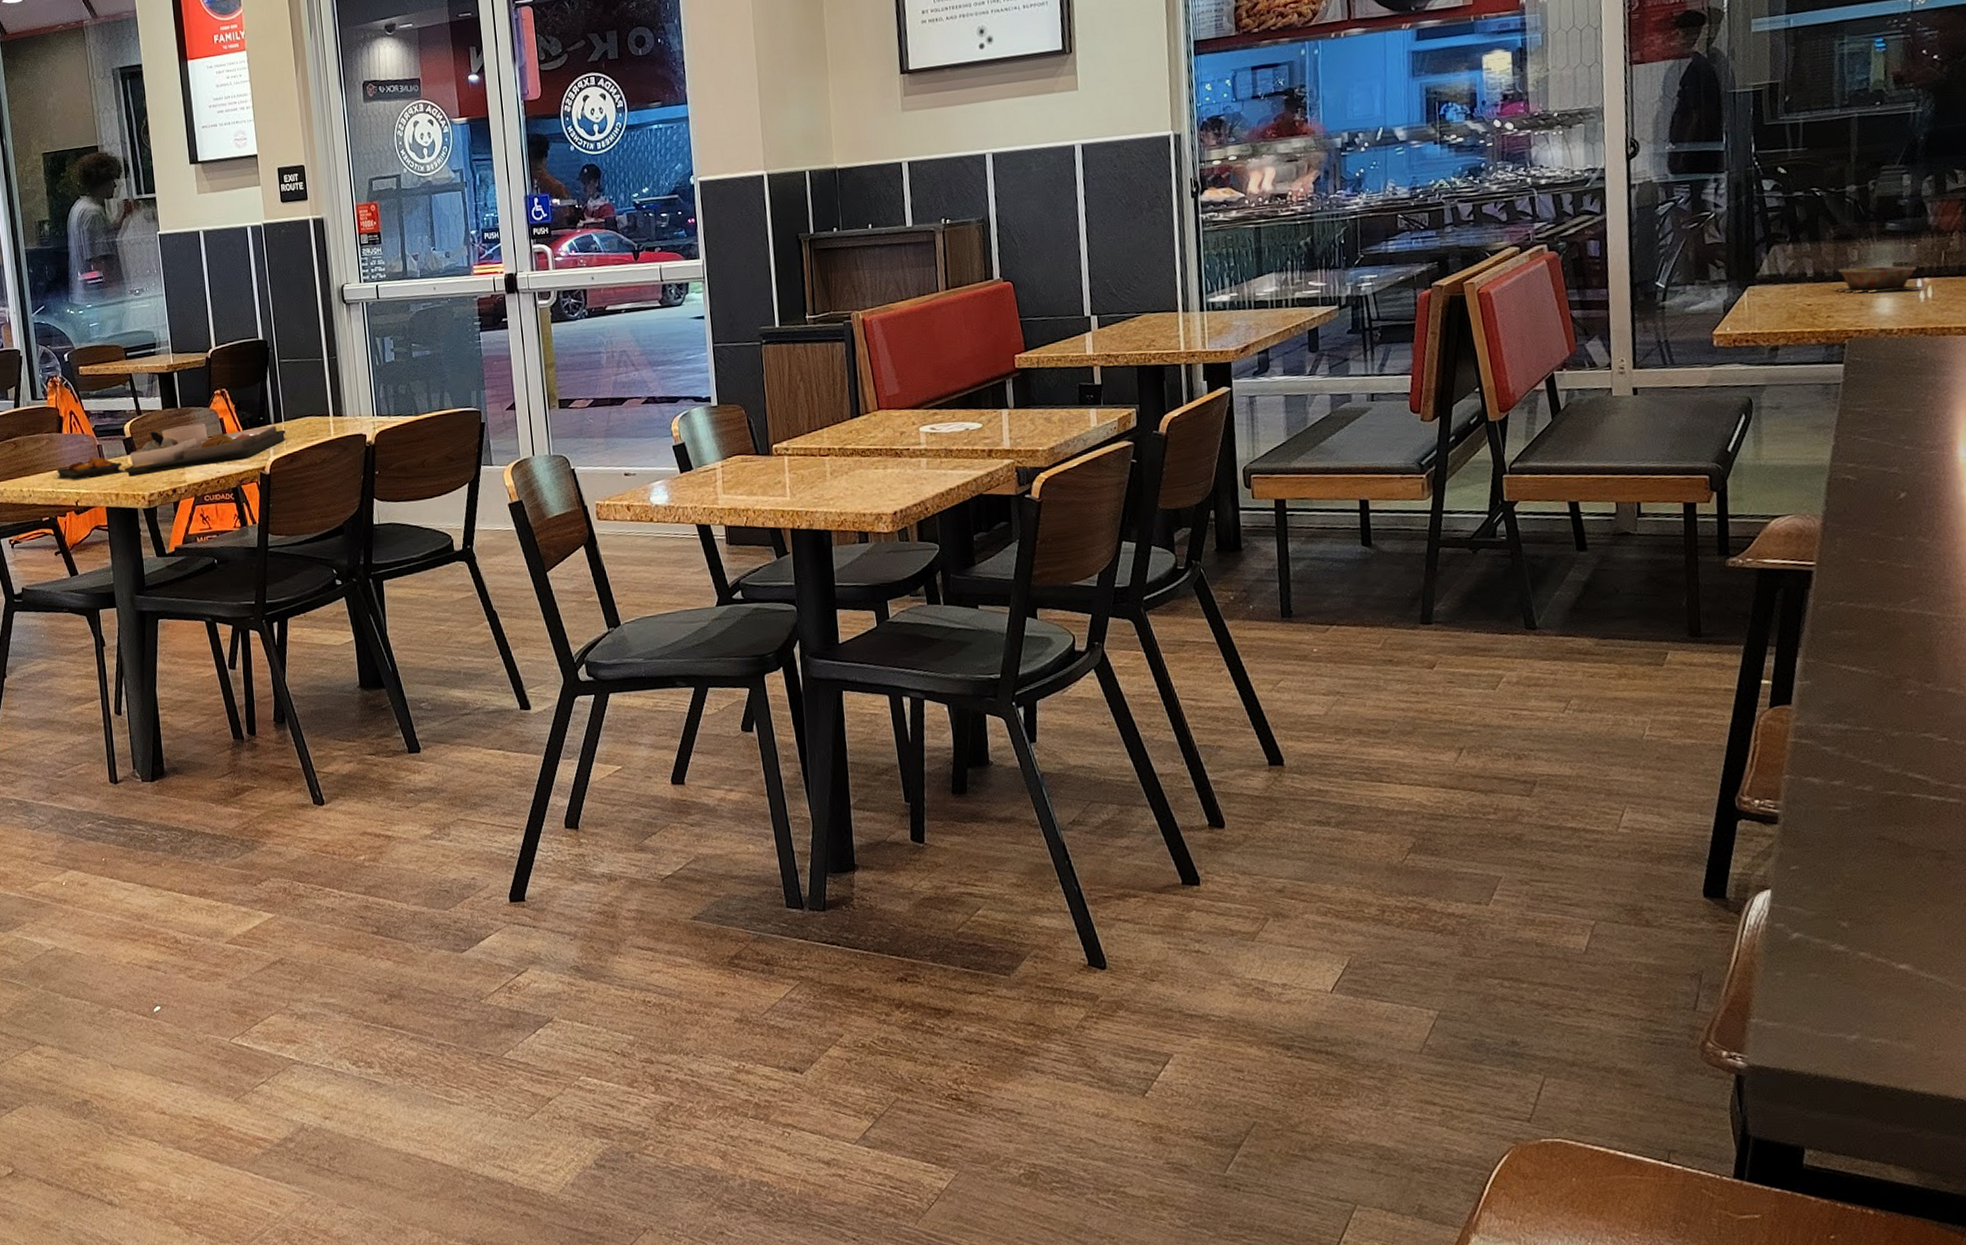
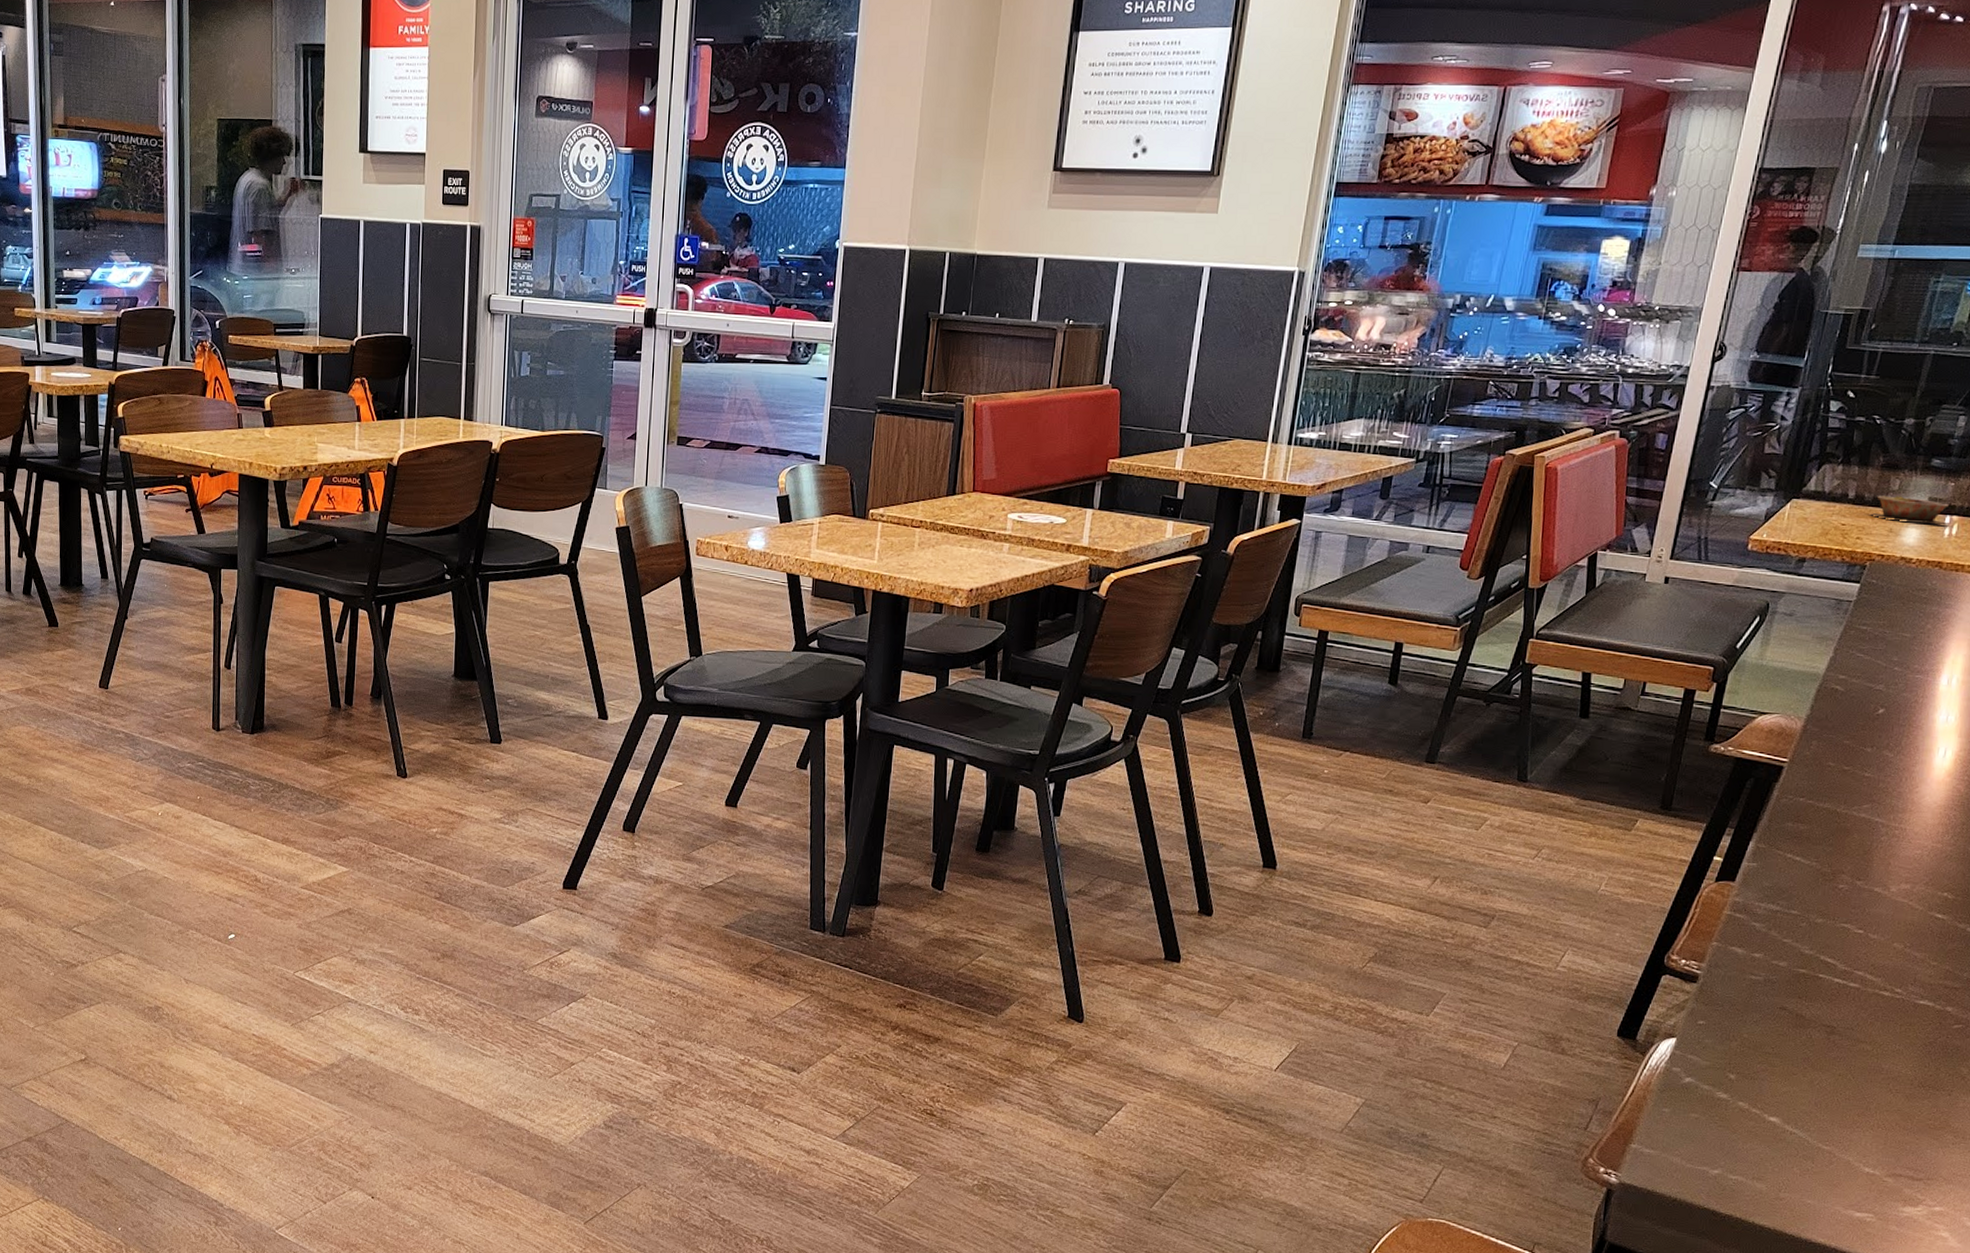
food container: present [53,455,127,482] -> none [192,422,263,445]
food tray: present [124,422,286,477] -> none [260,407,417,449]

